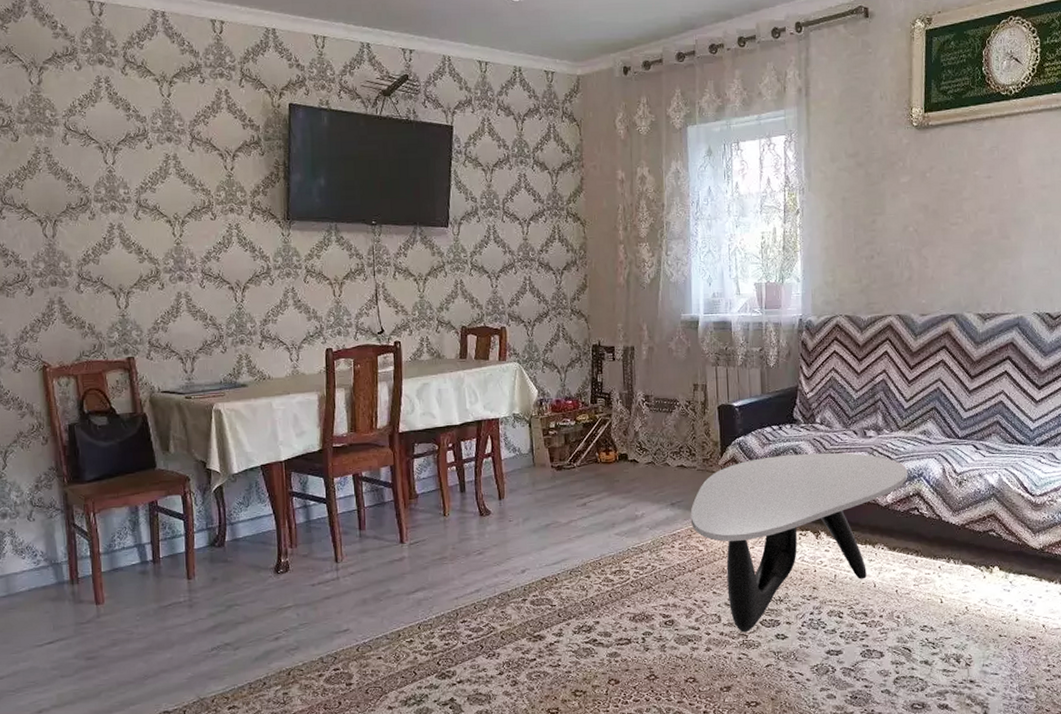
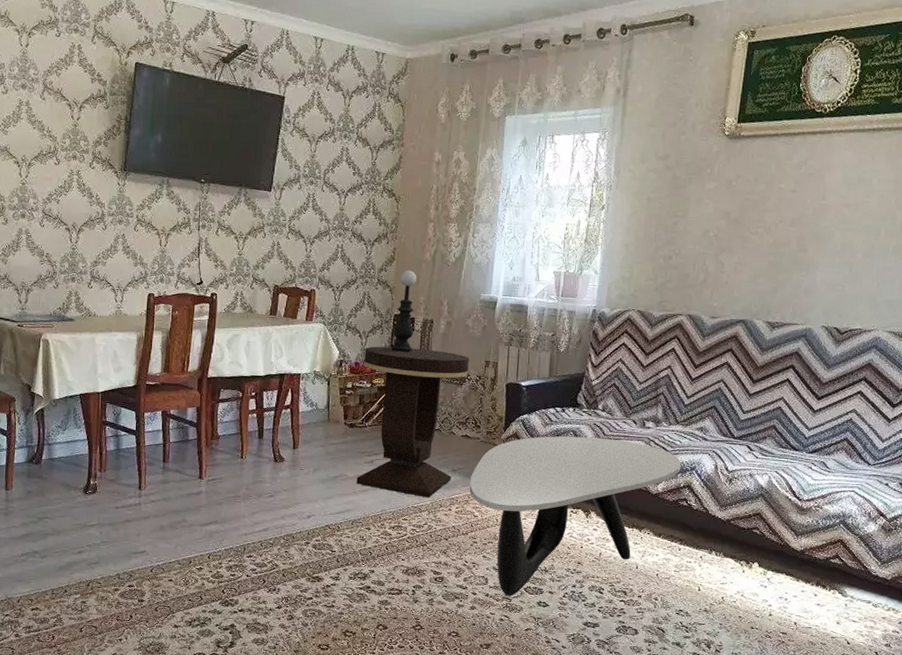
side table: none [565,378,677,537] -> present [356,346,469,498]
table lamp: none [593,297,615,384] -> present [391,270,416,352]

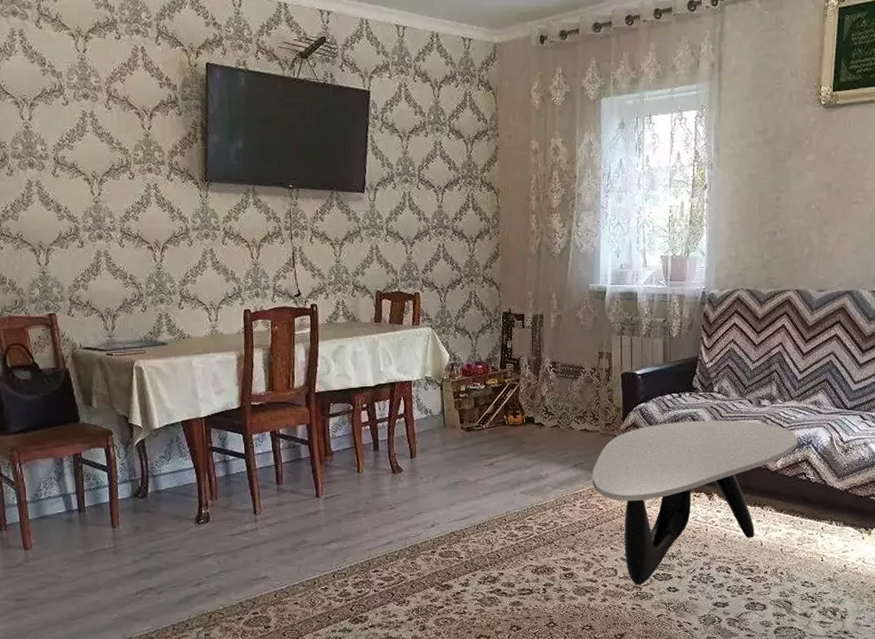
side table: present [356,346,469,498] -> none [476,345,582,496]
table lamp: present [391,270,416,352] -> none [503,265,524,350]

